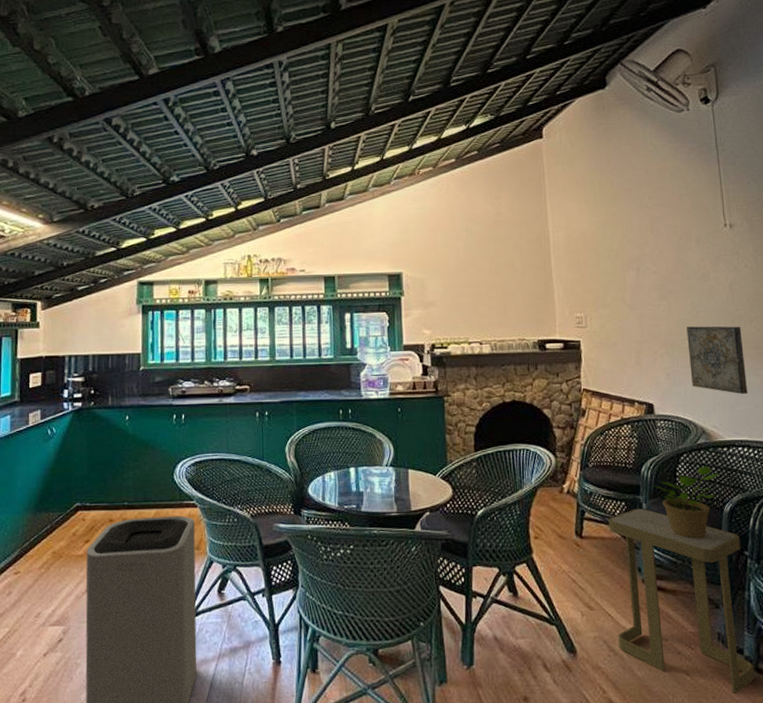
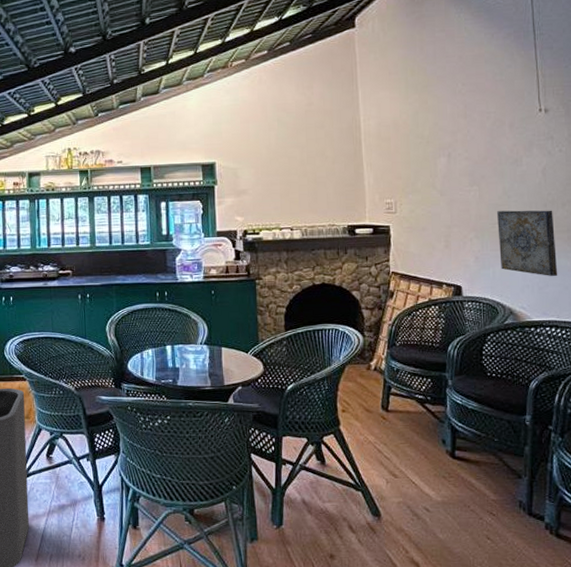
side table: present [608,508,755,694] -> none [414,384,555,557]
potted plant: present [653,466,720,539] -> none [459,345,526,414]

